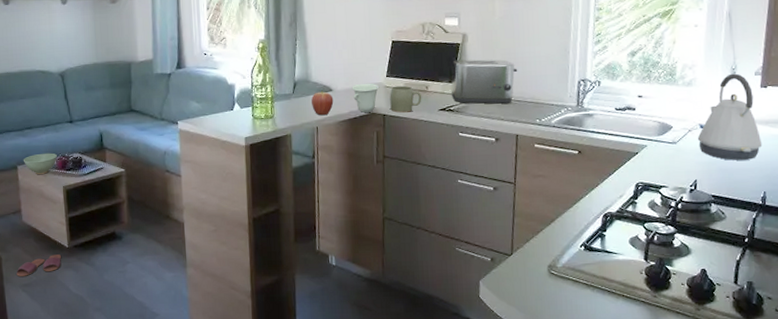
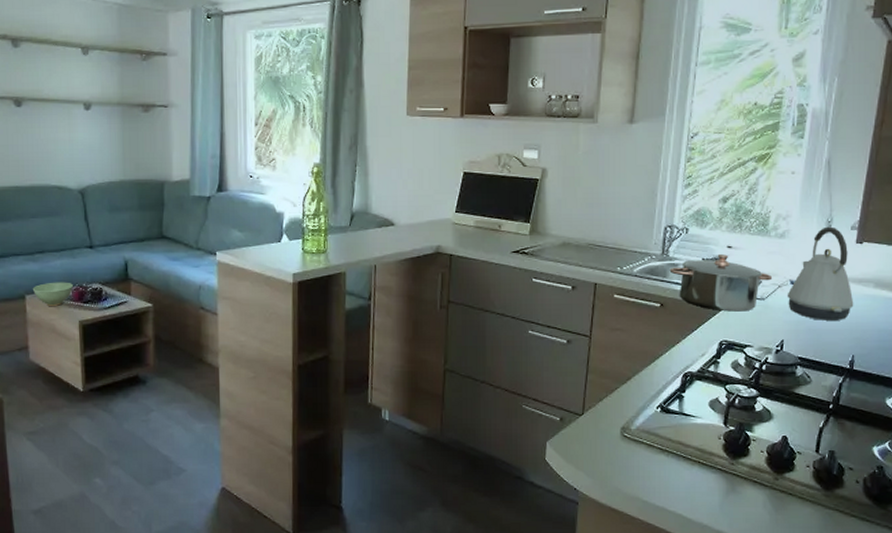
slippers: present [16,254,62,277] -> none [20,399,74,424]
fruit: present [311,90,334,116] -> none [370,224,395,253]
cup: present [351,83,380,113] -> none [416,218,447,252]
mug: present [390,85,422,114] -> none [458,223,494,254]
toaster: present [451,59,518,105] -> none [526,197,600,249]
cooking pot: none [585,103,683,156] -> present [669,254,773,312]

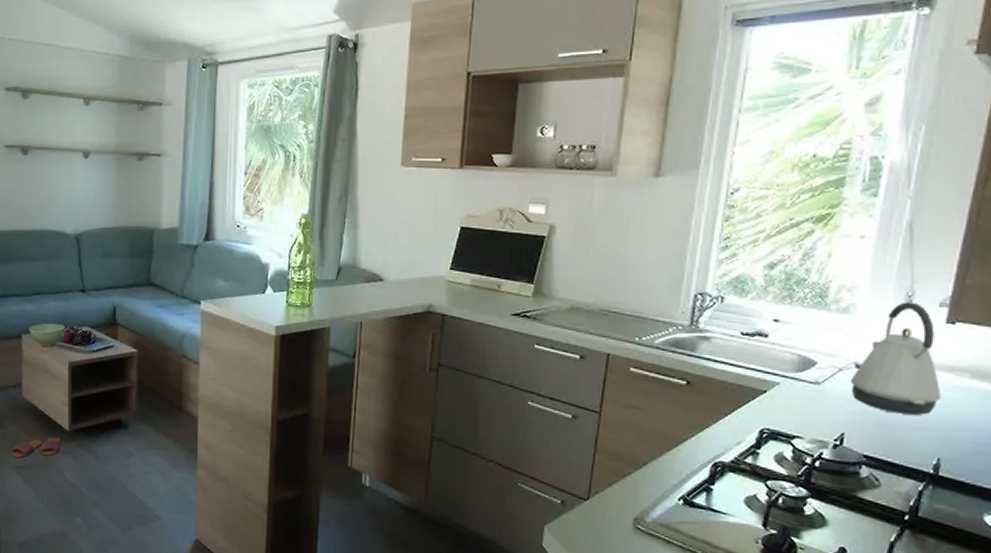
slippers: none [20,399,74,424] -> present [12,437,60,458]
cooking pot: present [669,254,773,312] -> none [699,329,832,397]

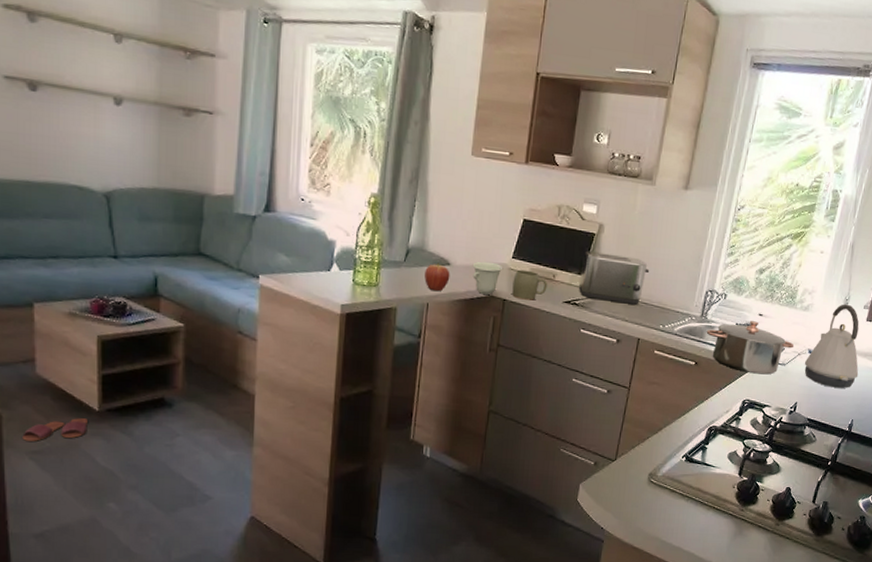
bowl: present [28,323,65,347] -> none [42,291,92,319]
fruit: none [357,279,384,309] -> present [424,263,450,292]
cup: none [407,275,441,311] -> present [472,261,504,296]
mug: none [452,281,492,315] -> present [512,269,548,301]
toaster: none [528,256,617,316] -> present [578,250,650,306]
cooking pot: none [699,329,832,397] -> present [706,321,795,375]

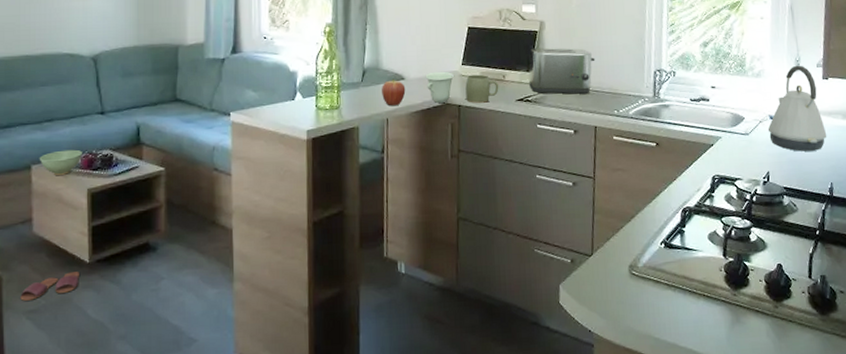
bowl: none [42,291,92,319] -> present [39,149,82,176]
cooking pot: present [706,321,795,375] -> none [661,94,754,148]

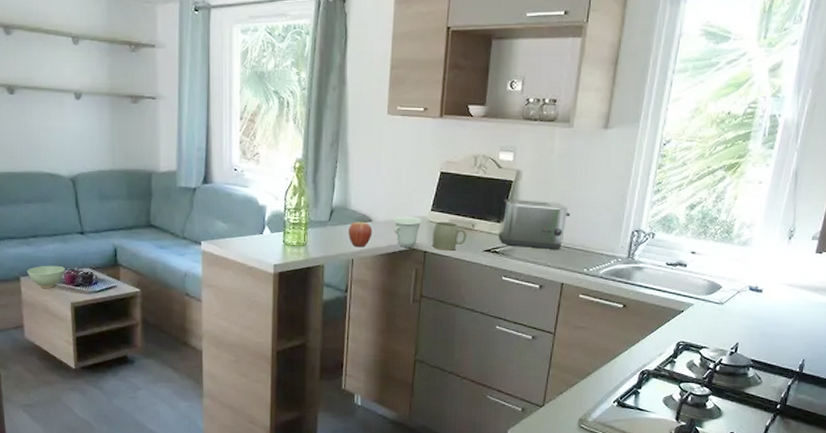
slippers: present [20,272,79,302] -> none [17,375,67,397]
kettle: present [767,65,827,152] -> none [745,236,809,326]

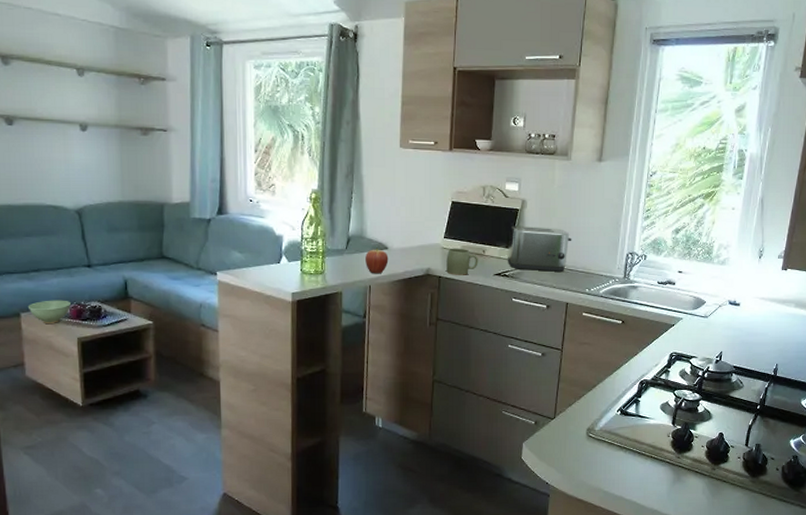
cup: present [393,216,423,249] -> none [408,243,437,274]

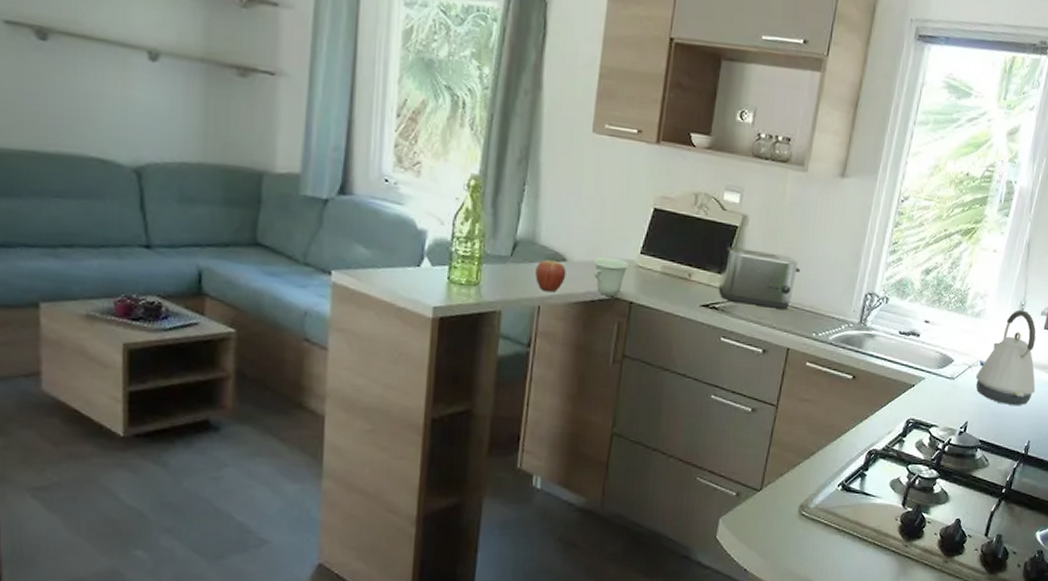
bowl: present [27,300,71,325] -> none [51,288,116,322]
cup: none [408,243,437,274] -> present [593,257,630,297]
mug: present [446,248,478,276] -> none [640,267,682,304]
kettle: none [725,255,779,335] -> present [975,309,1036,405]

